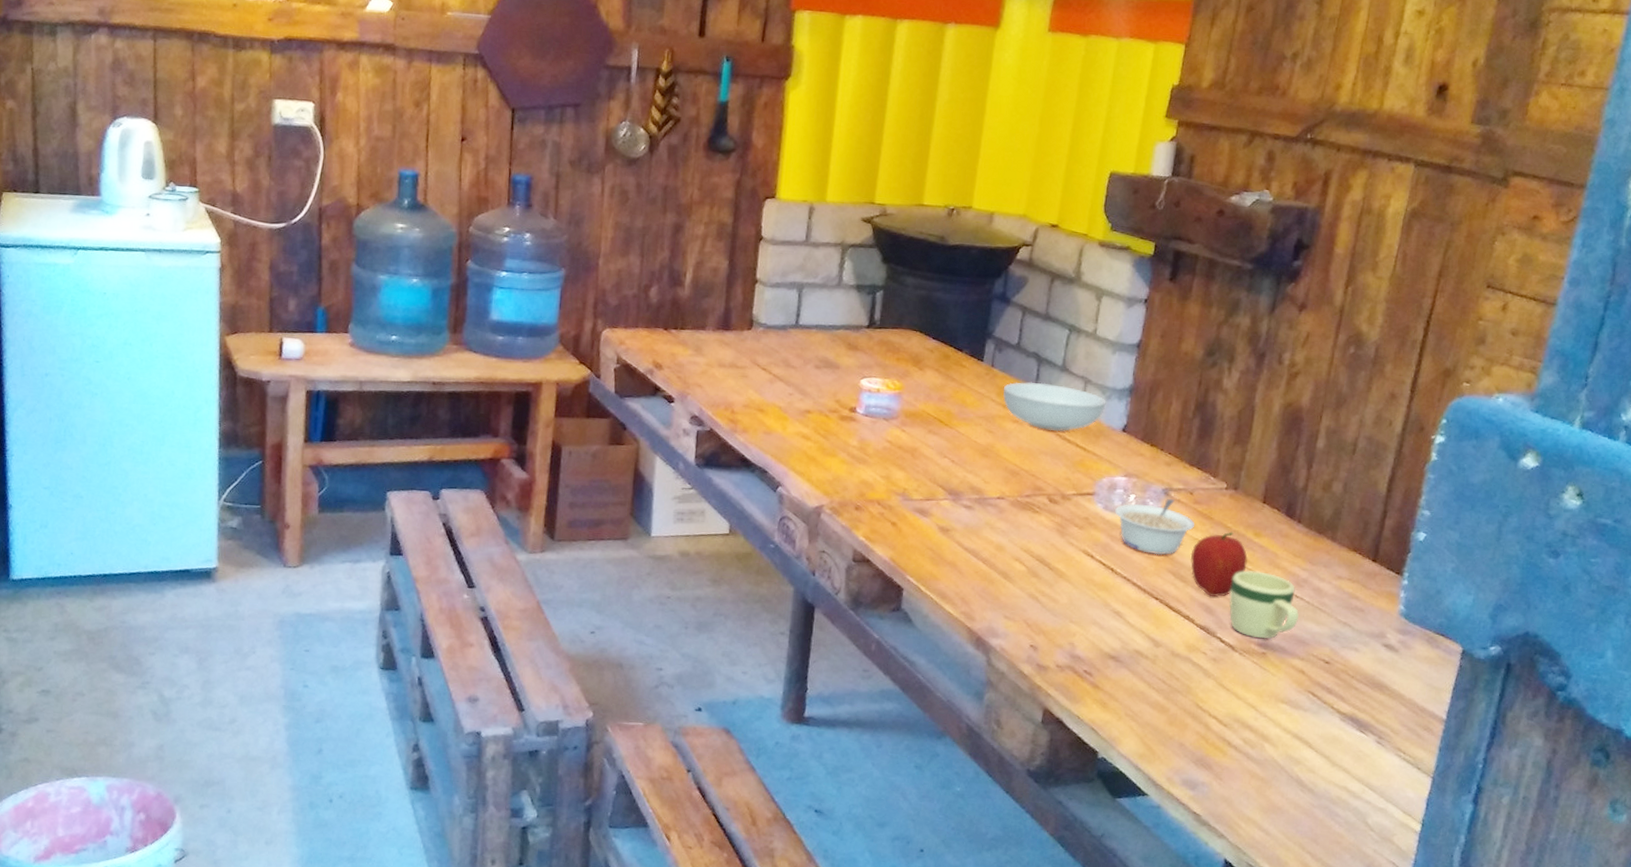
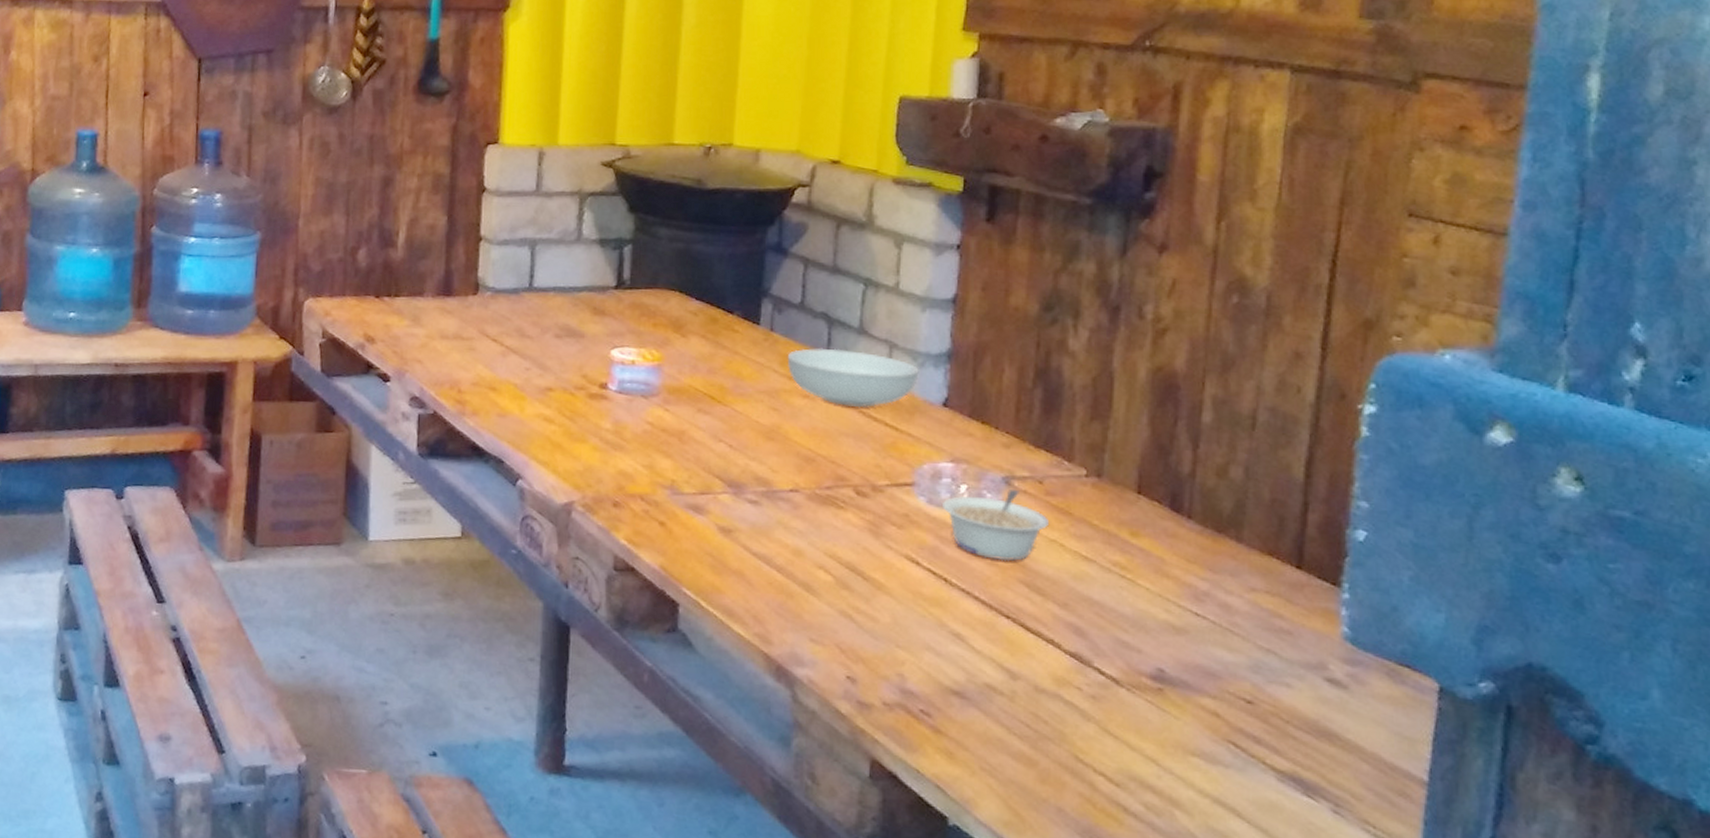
fruit: present [1190,531,1248,597] -> none [1047,530,1125,615]
mug: present [1229,570,1299,639] -> none [1105,580,1204,670]

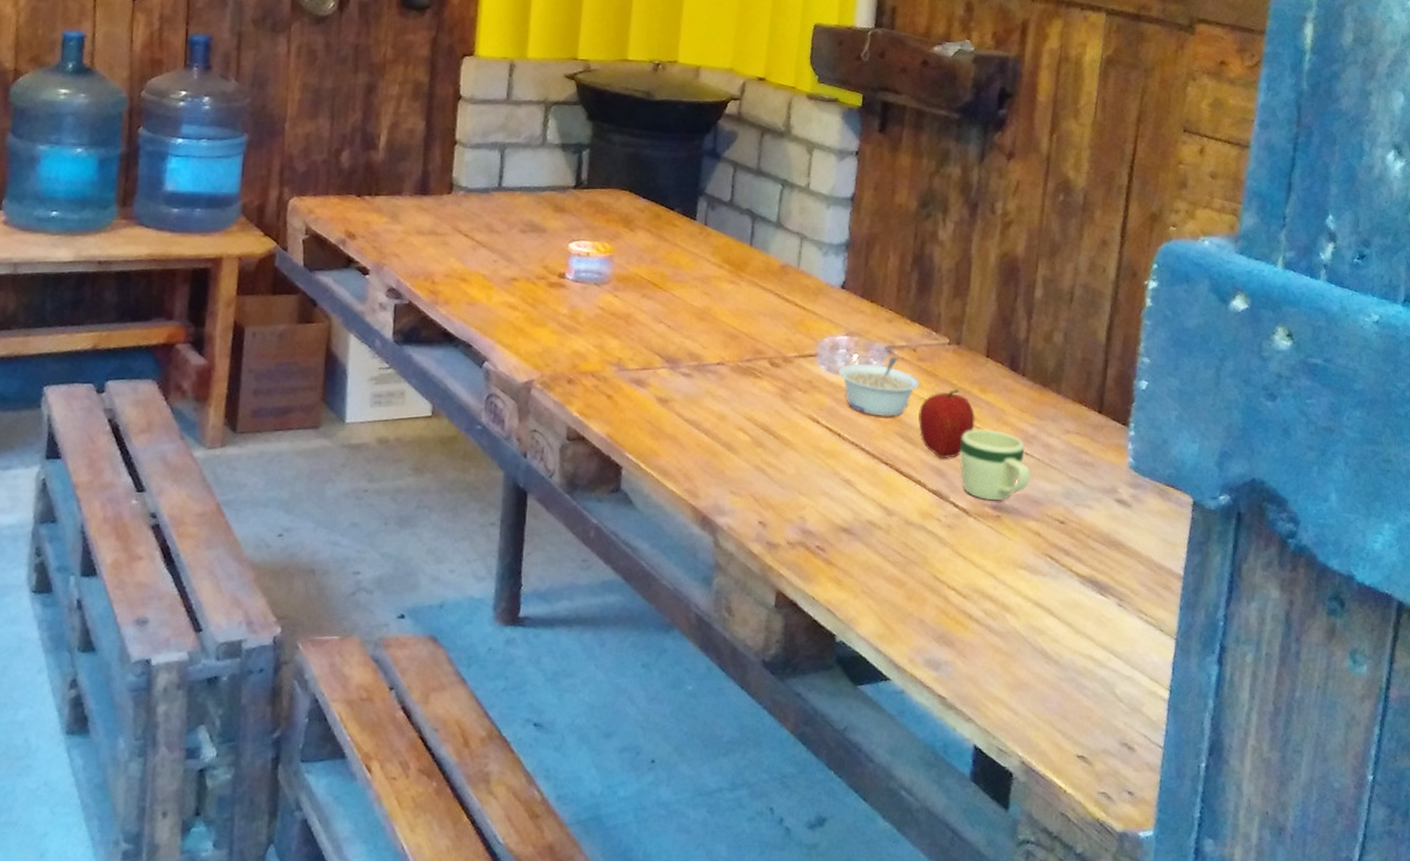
serving bowl: present [787,348,919,408] -> none [717,239,823,291]
fruit: none [1047,530,1125,615] -> present [918,389,975,458]
mug: none [1105,580,1204,670] -> present [959,429,1031,501]

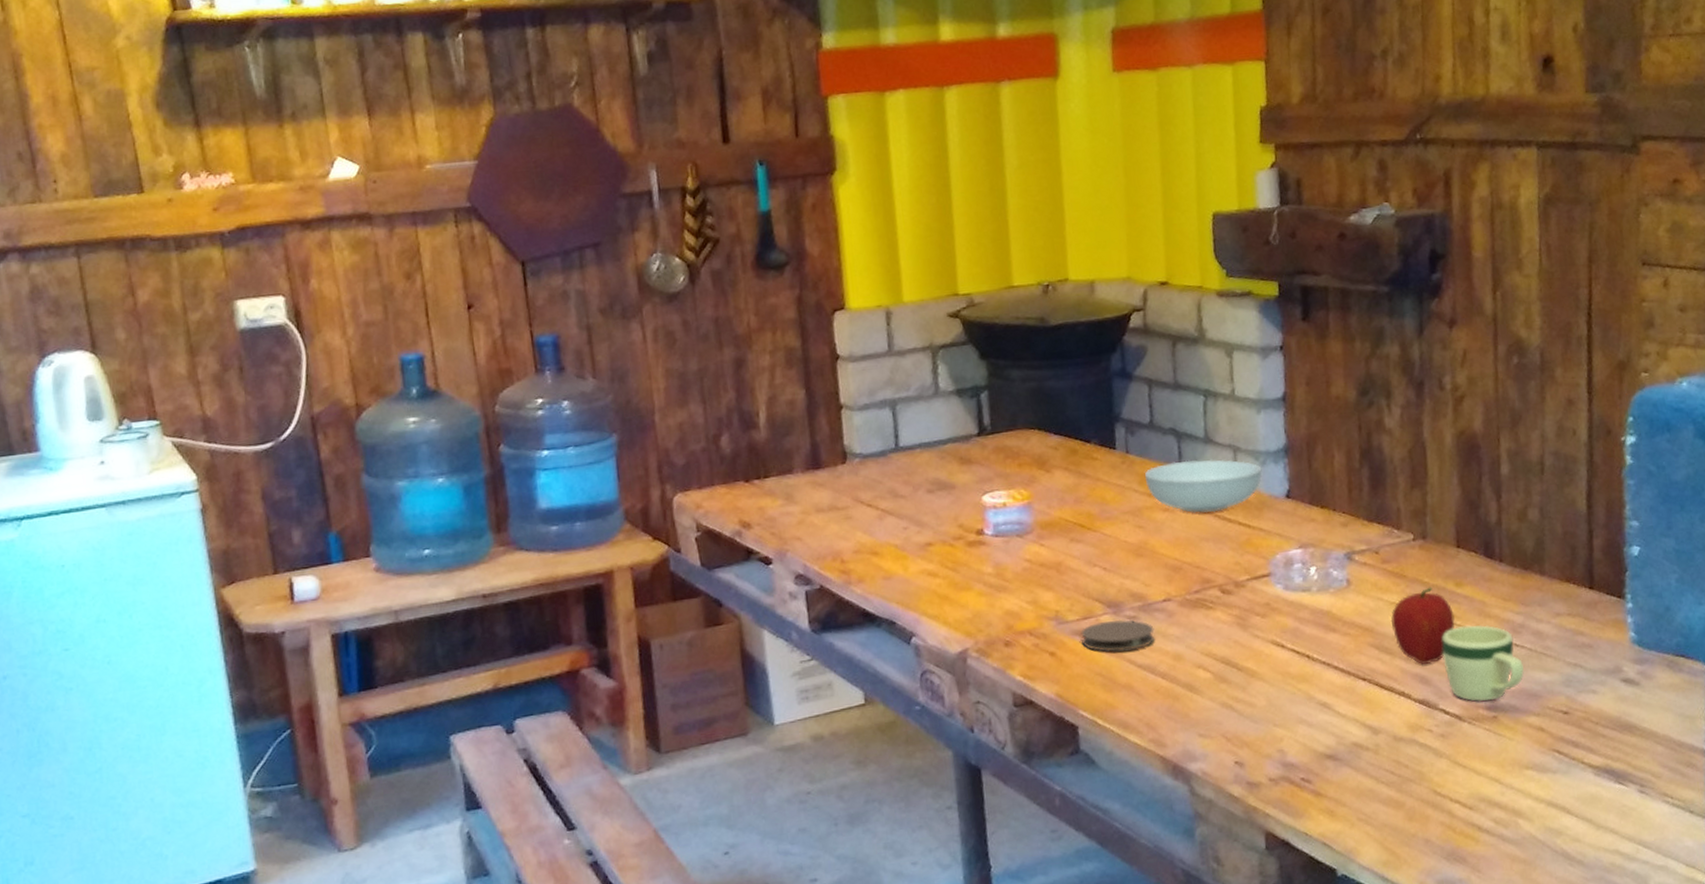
coaster: none [638,374,705,404] -> present [1081,619,1154,652]
serving bowl: none [717,239,823,291] -> present [1144,459,1262,513]
legume: present [838,357,920,417] -> none [1296,563,1388,631]

